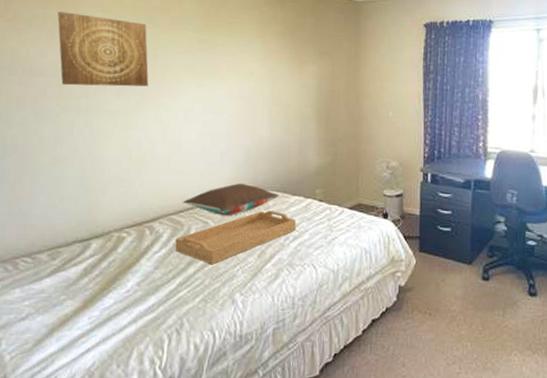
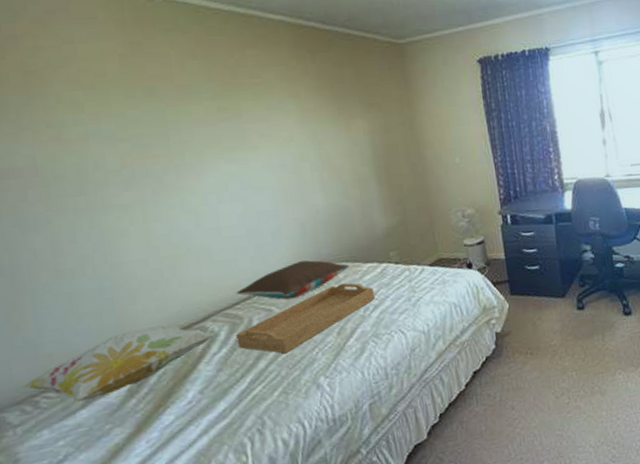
decorative pillow: none [9,218,161,271] -> present [22,326,217,403]
wall art: present [57,12,149,87] -> none [19,95,165,185]

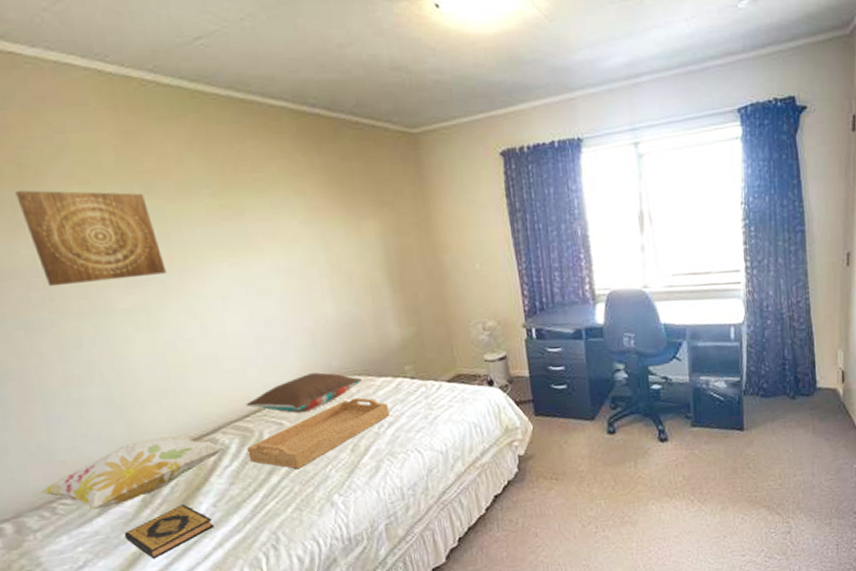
wall art: none [19,95,165,185] -> present [15,190,167,287]
hardback book: none [107,393,200,449] -> present [123,504,214,558]

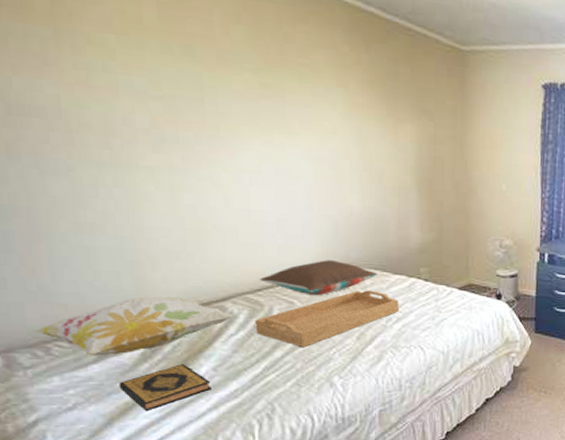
wall art: present [15,190,167,287] -> none [45,28,197,140]

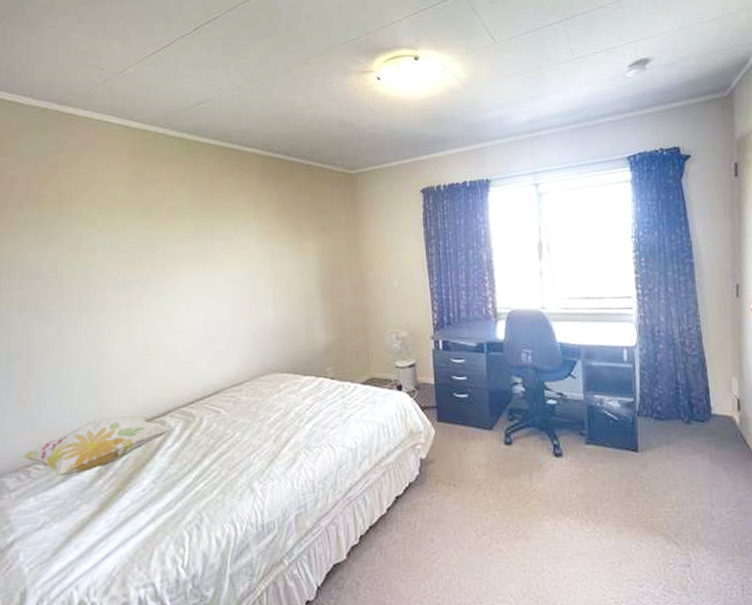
hardback book: present [118,364,212,410] -> none [78,479,151,526]
serving tray: present [255,290,400,348] -> none [188,393,311,455]
pillow: present [260,260,377,296] -> none [193,368,290,404]

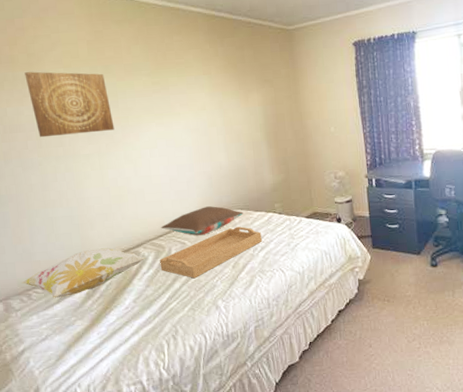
wall art: none [53,212,149,286] -> present [24,71,115,138]
serving tray: none [188,393,311,455] -> present [160,226,263,279]
pillow: none [193,368,290,404] -> present [161,206,243,236]

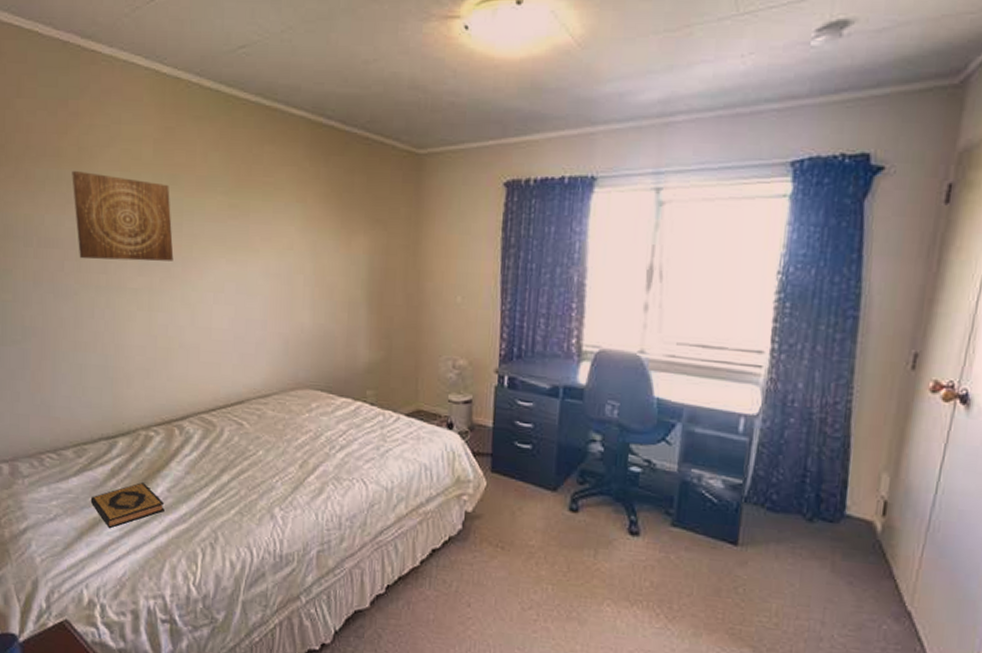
decorative pillow: present [21,248,147,298] -> none [34,413,191,470]
hardback book: none [73,299,133,338] -> present [90,482,165,528]
serving tray: present [160,226,263,279] -> none [207,413,344,474]
pillow: present [161,206,243,236] -> none [214,380,323,418]

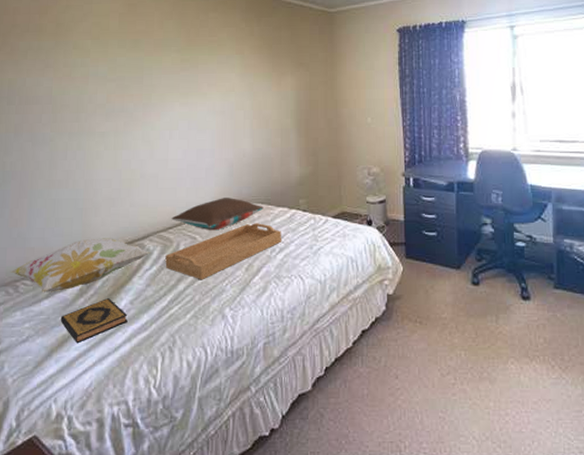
decorative pillow: none [34,413,191,470] -> present [10,238,151,292]
wall art: present [72,171,174,261] -> none [50,42,136,112]
serving tray: none [207,413,344,474] -> present [165,223,282,280]
pillow: none [214,380,323,418] -> present [171,198,264,231]

